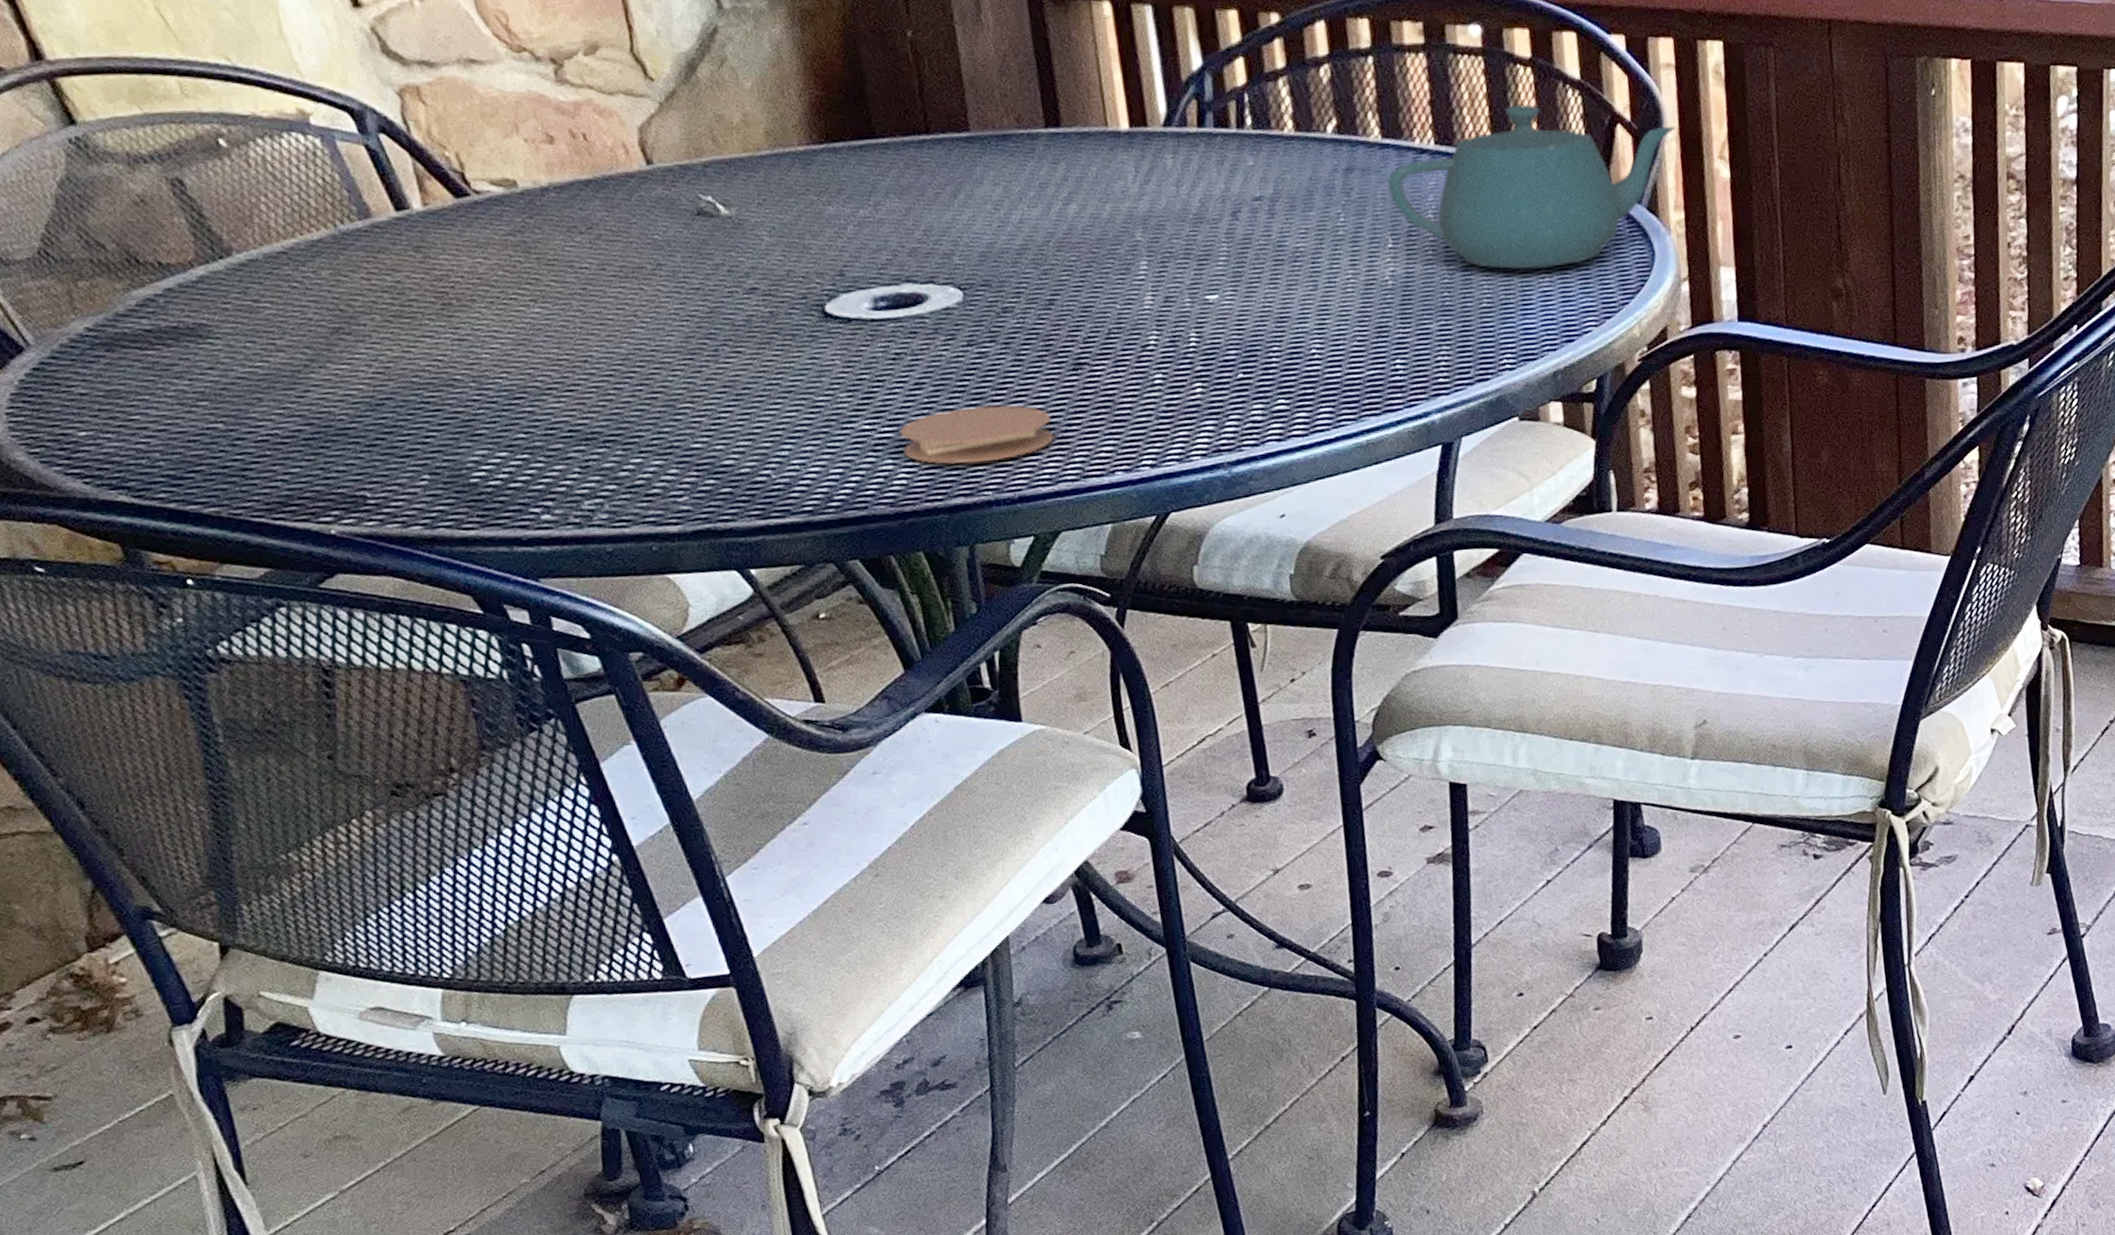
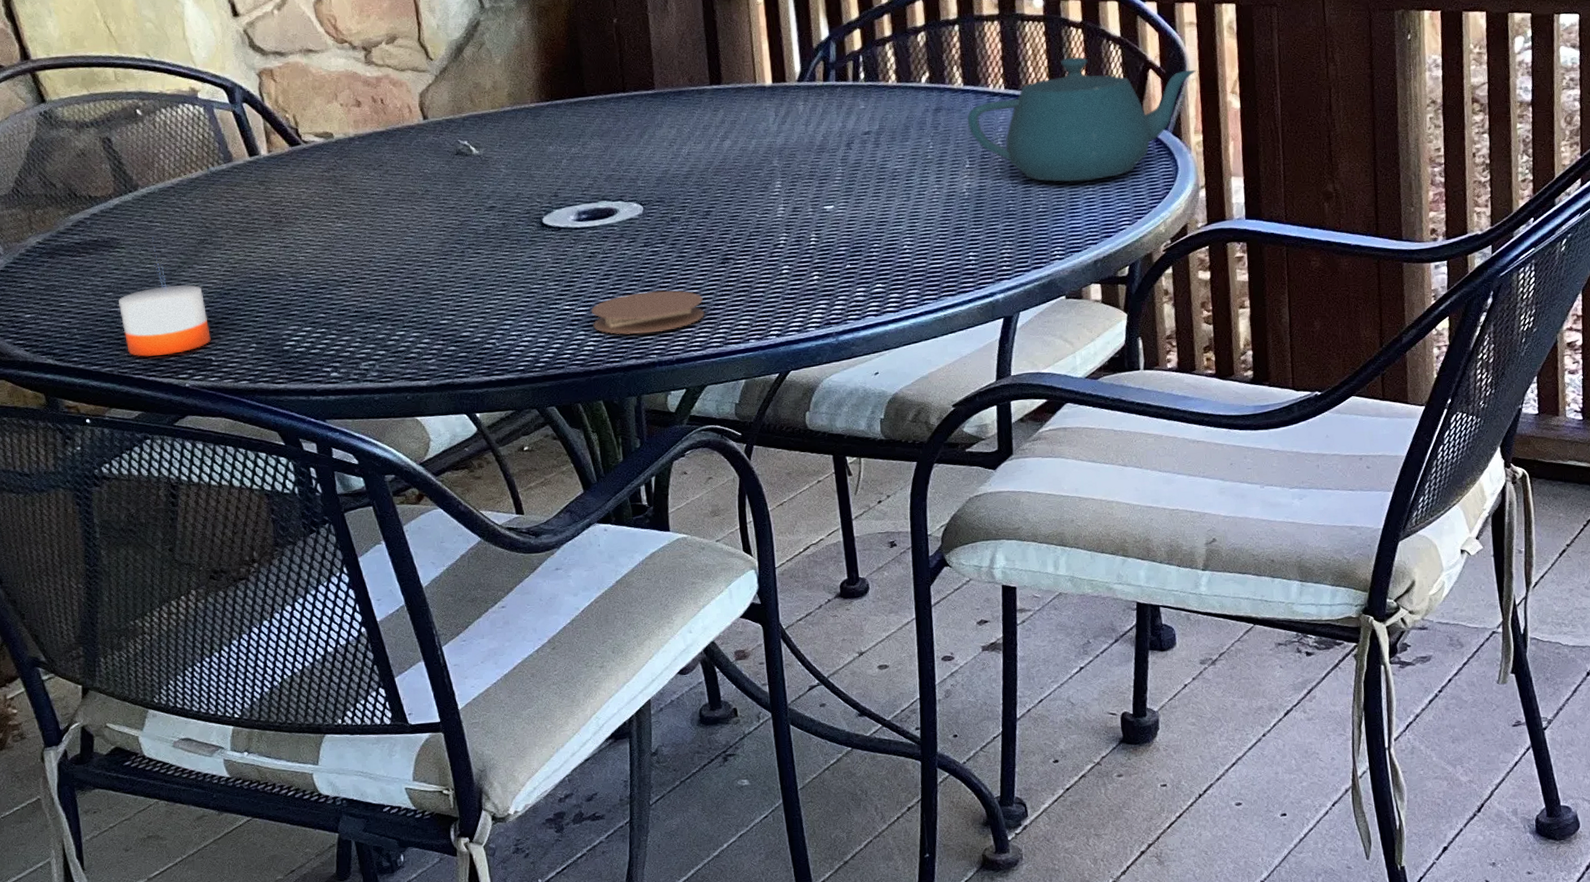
candle: none [219,361,363,492] -> present [119,263,211,357]

